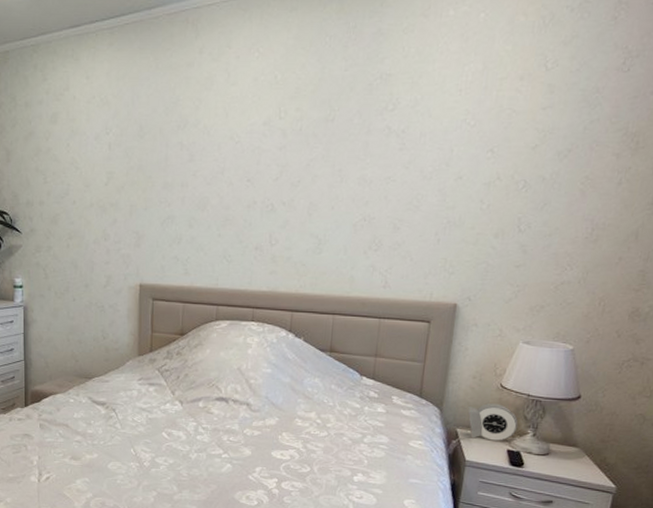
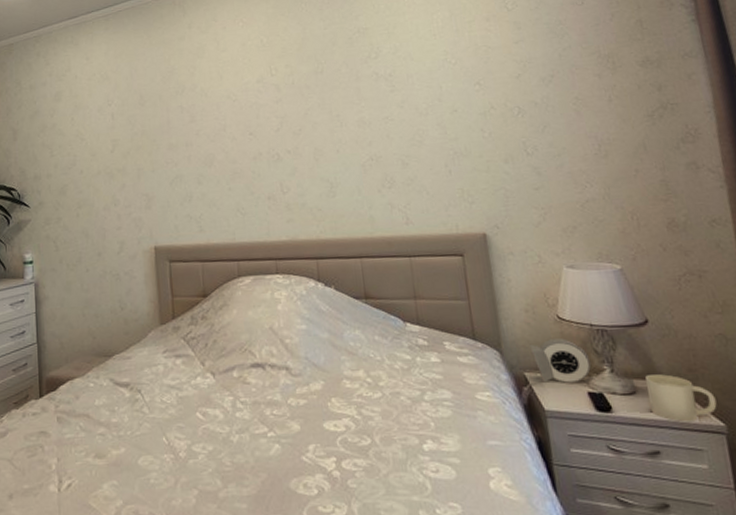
mug: none [556,441,616,482] -> present [644,374,717,423]

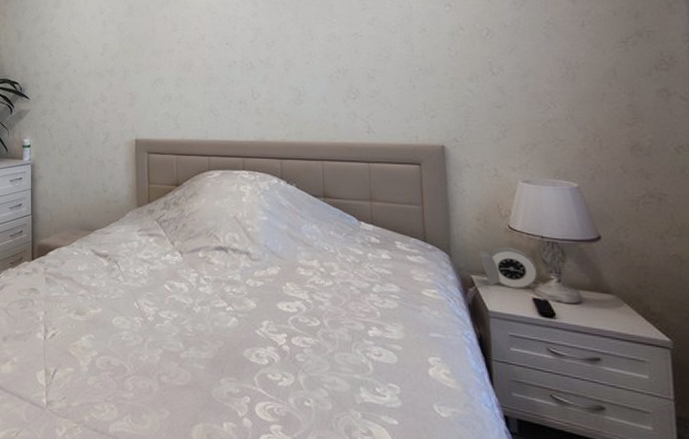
mug: present [644,374,717,423] -> none [591,288,664,335]

